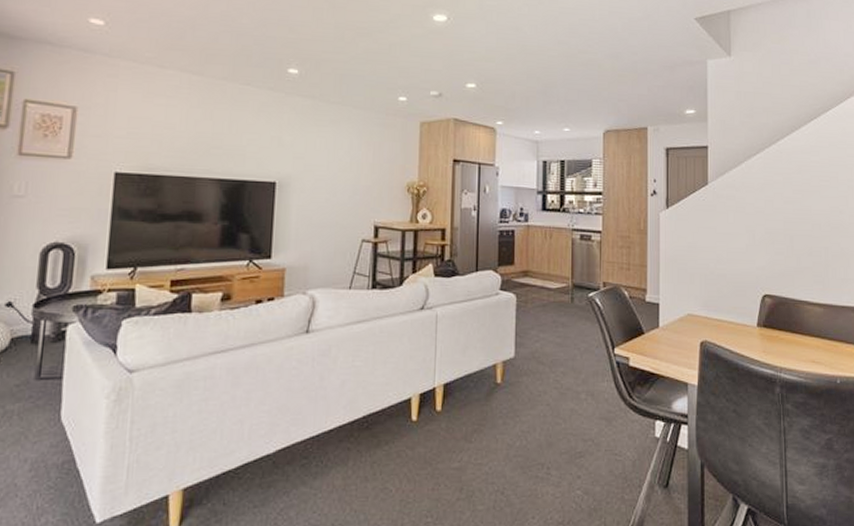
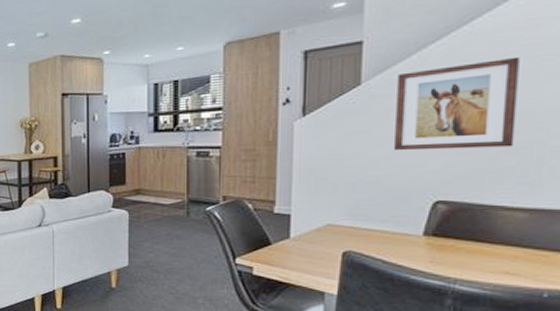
wall art: none [733,175,810,250] -> present [394,56,520,151]

